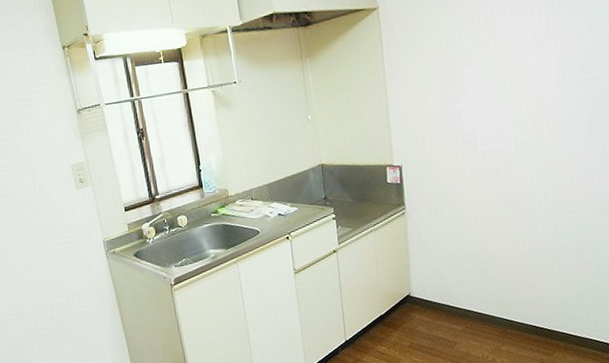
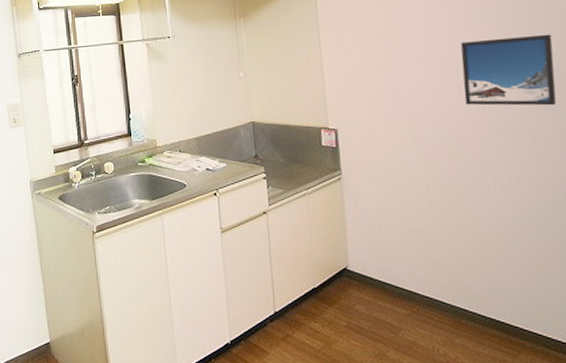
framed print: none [517,59,599,134] -> present [461,34,557,106]

